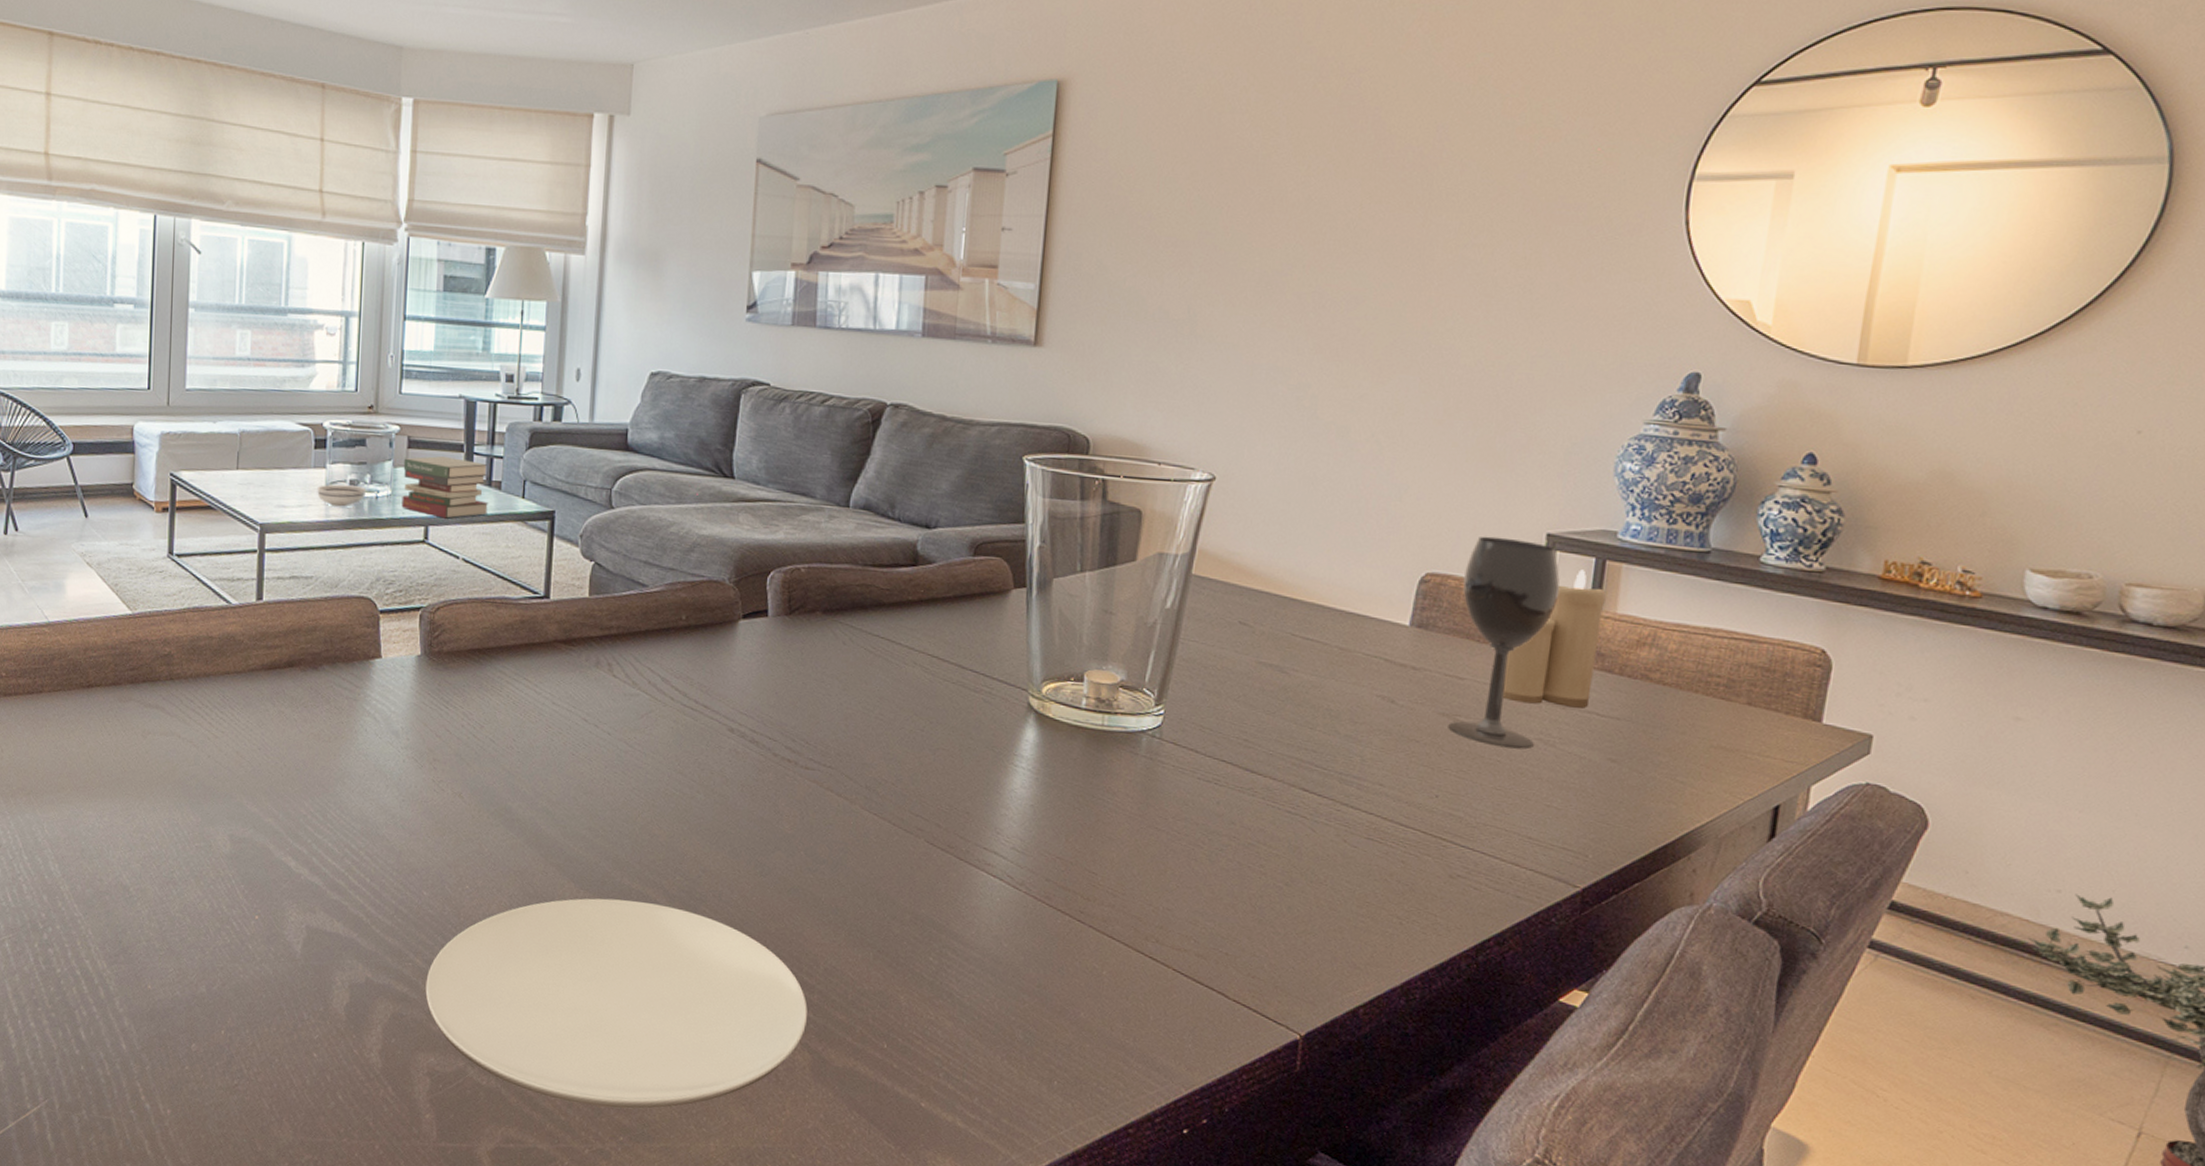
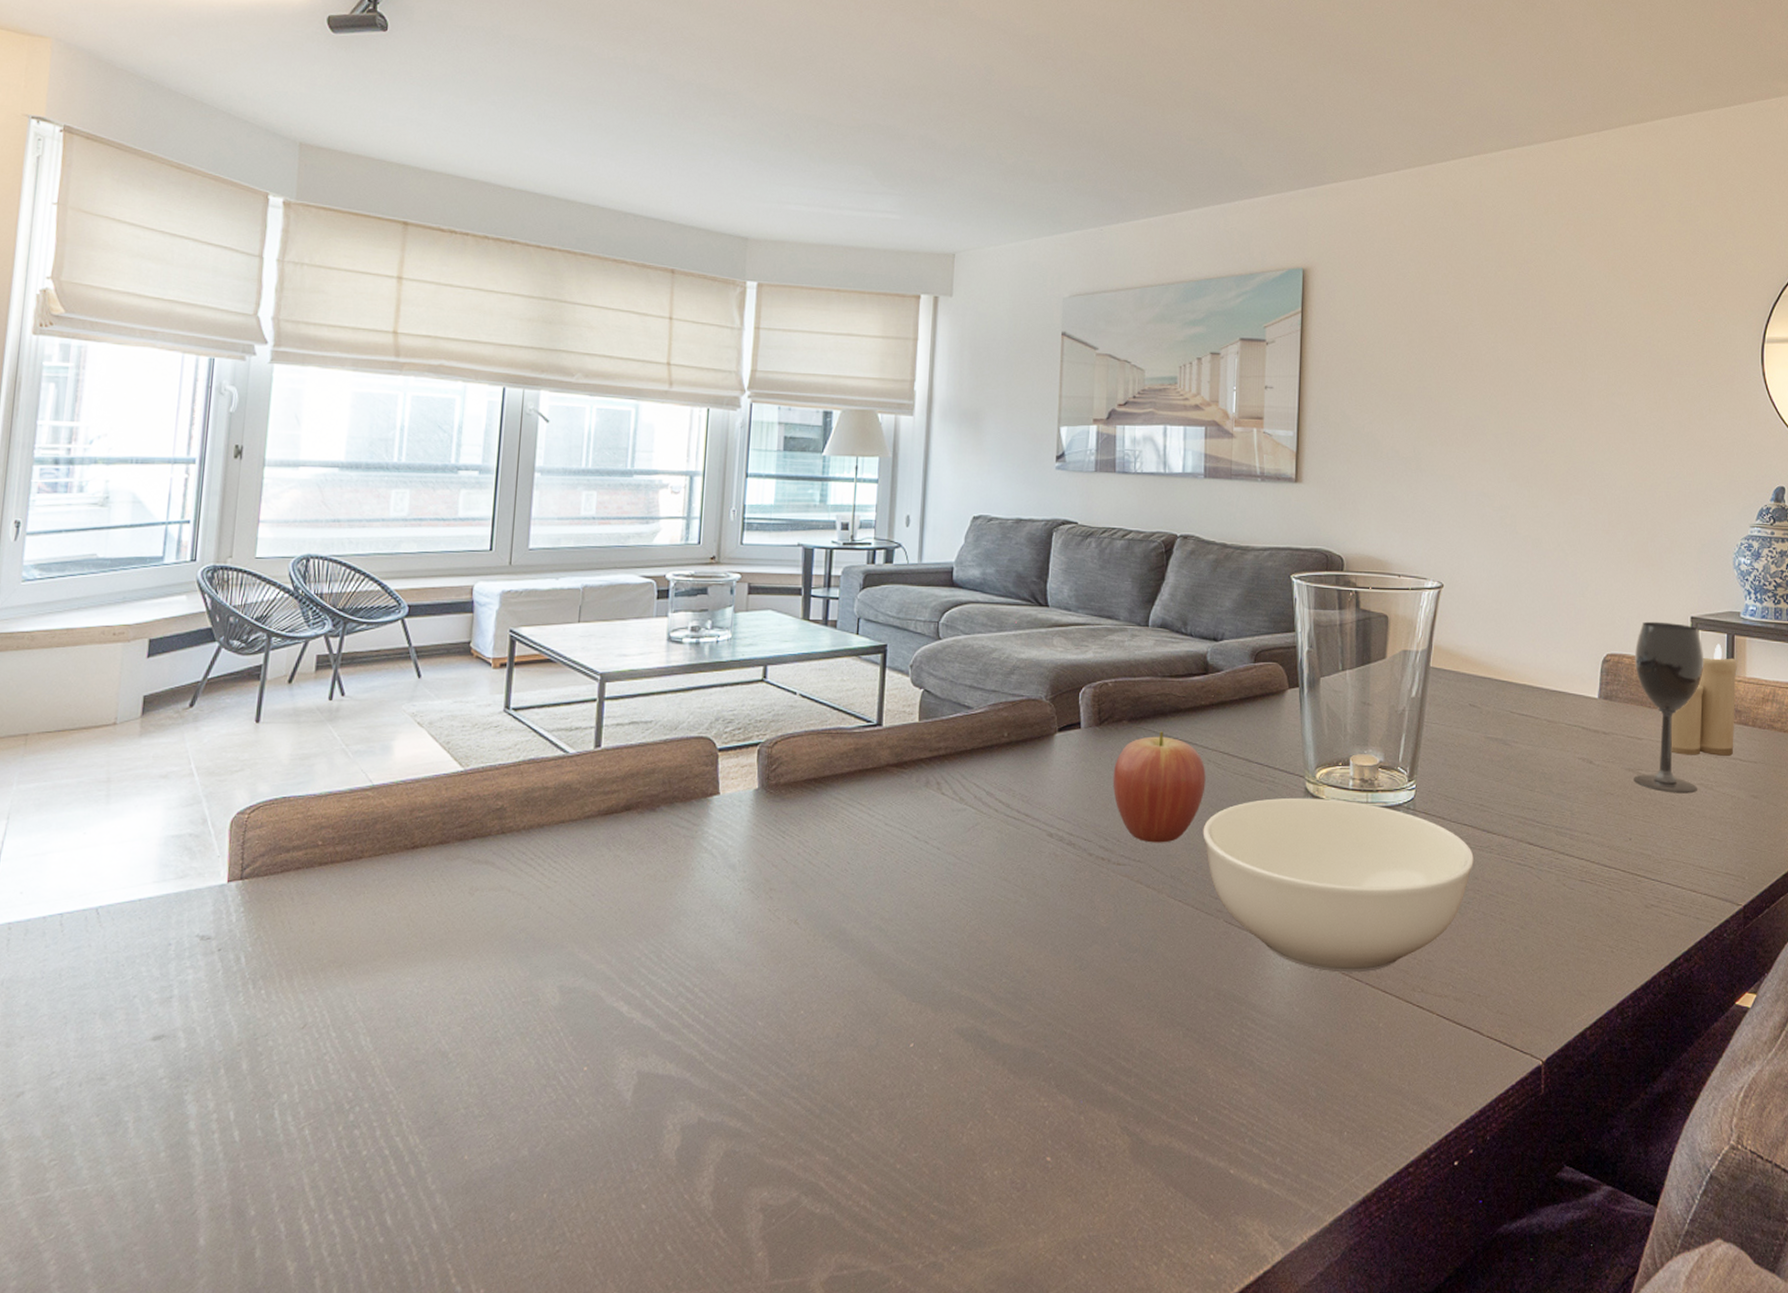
bowl: present [317,484,366,508] -> none [658,631,707,654]
books: present [401,456,488,519] -> none [741,600,824,658]
plate: present [425,898,808,1109] -> none [759,1007,1126,1218]
fruit: none [802,626,911,750] -> present [1112,731,1206,843]
bowl: none [904,711,1232,914] -> present [1202,797,1474,973]

